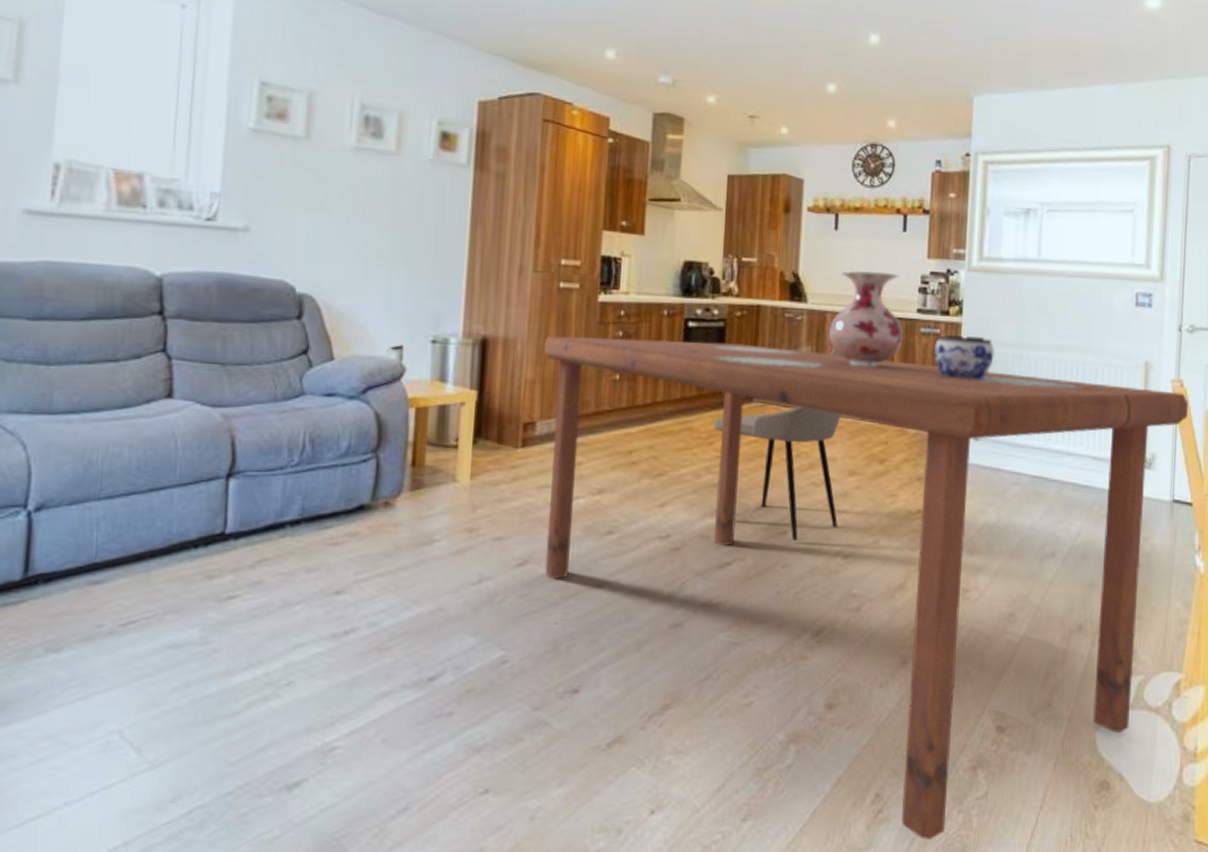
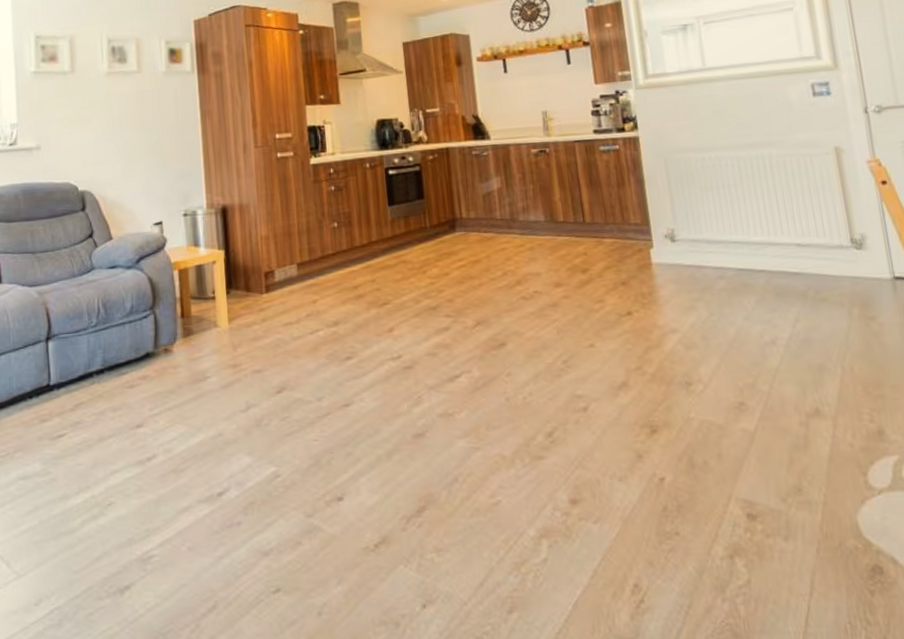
table: present [543,335,1188,840] -> none [271,171,894,629]
dining chair: present [713,348,842,541] -> none [424,175,552,351]
vase: present [828,270,903,368] -> none [514,101,585,189]
jar: present [933,335,994,380] -> none [616,146,677,188]

